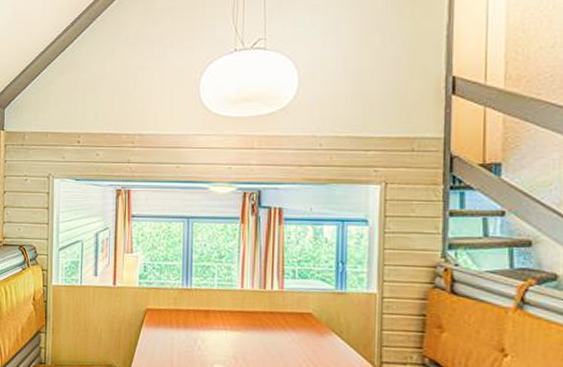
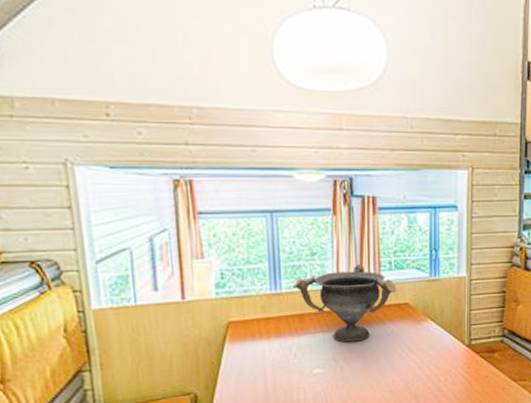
decorative bowl: none [201,269,300,344] -> present [292,263,397,342]

